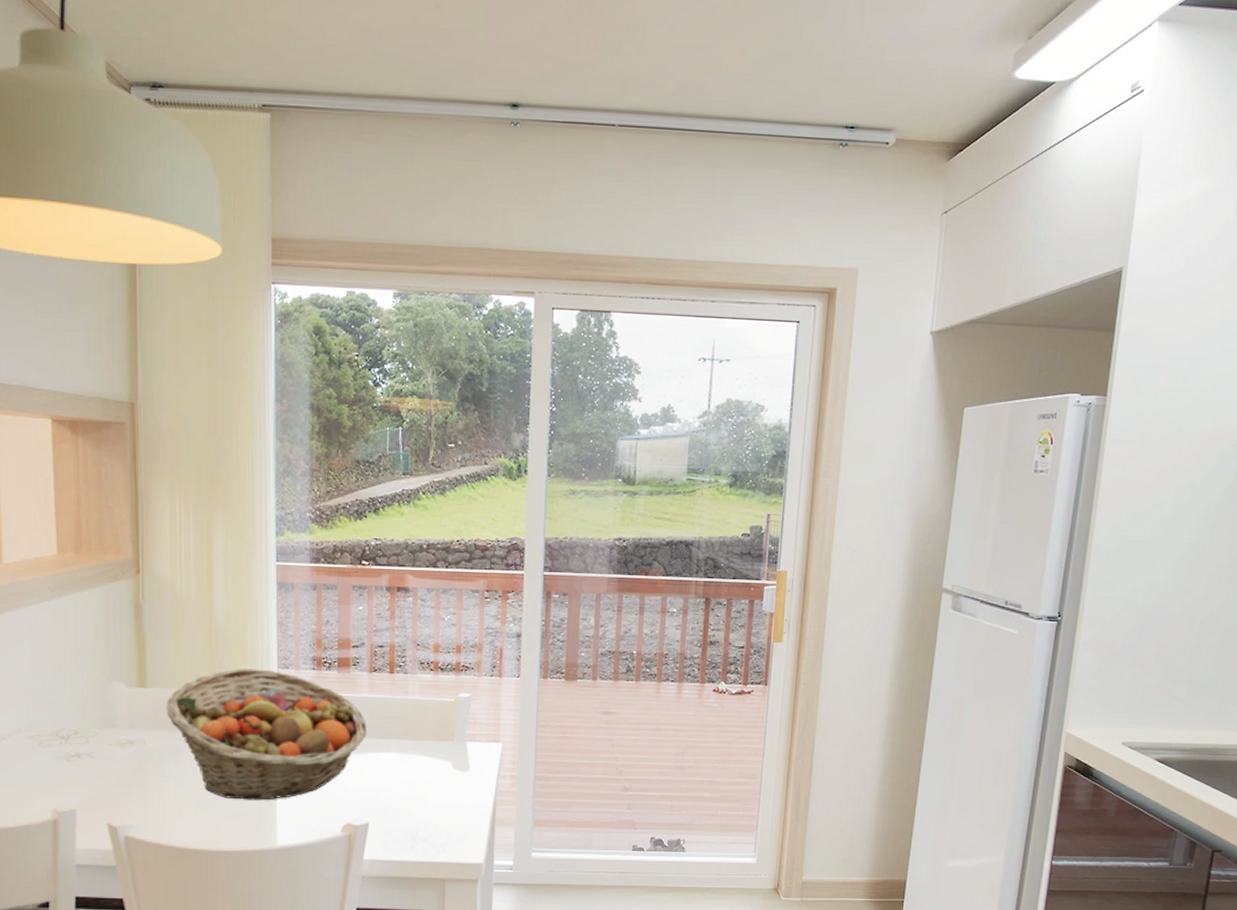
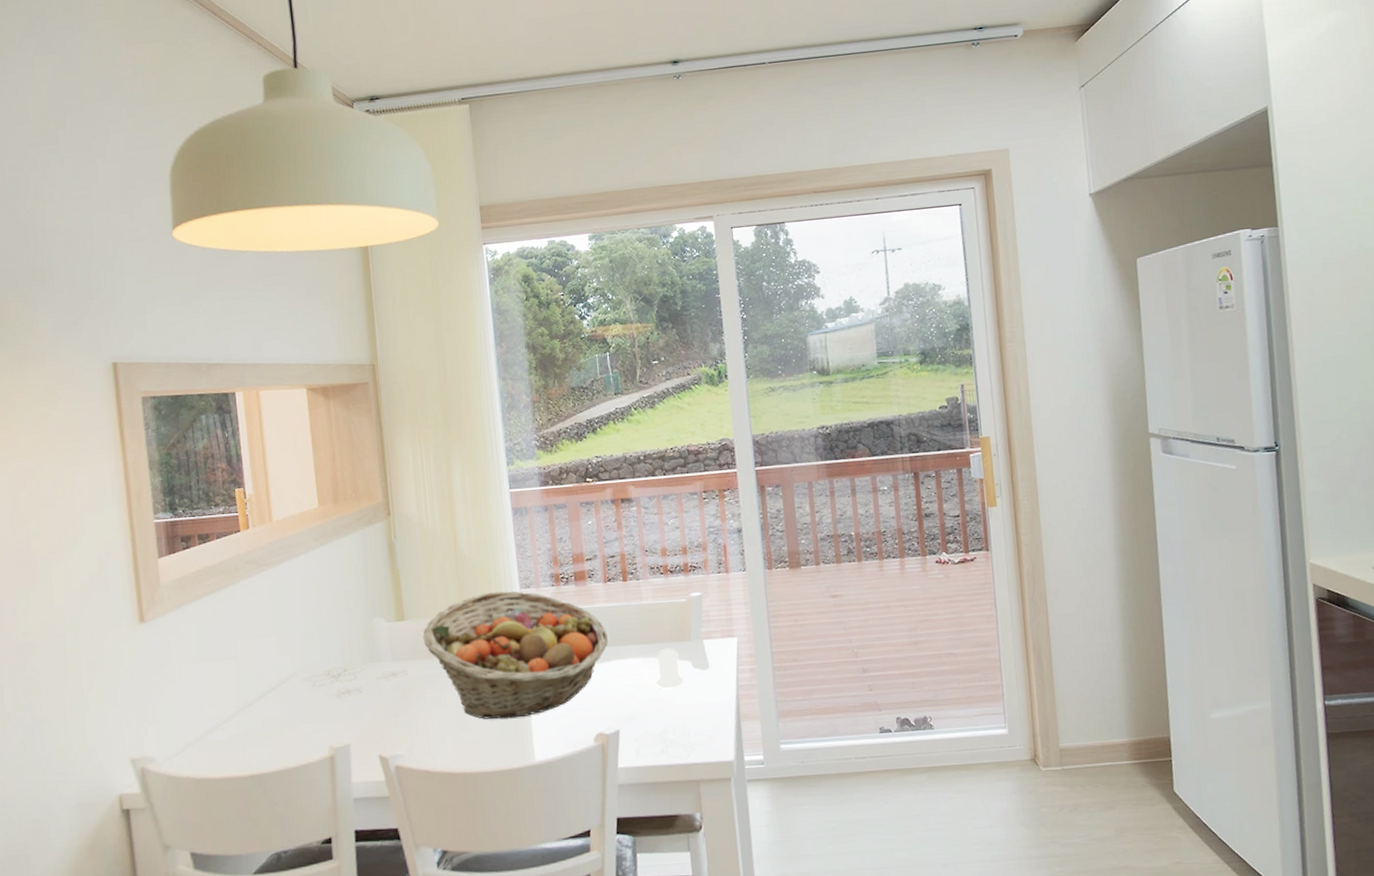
salt shaker: none [412,746,441,787] -> present [656,648,683,689]

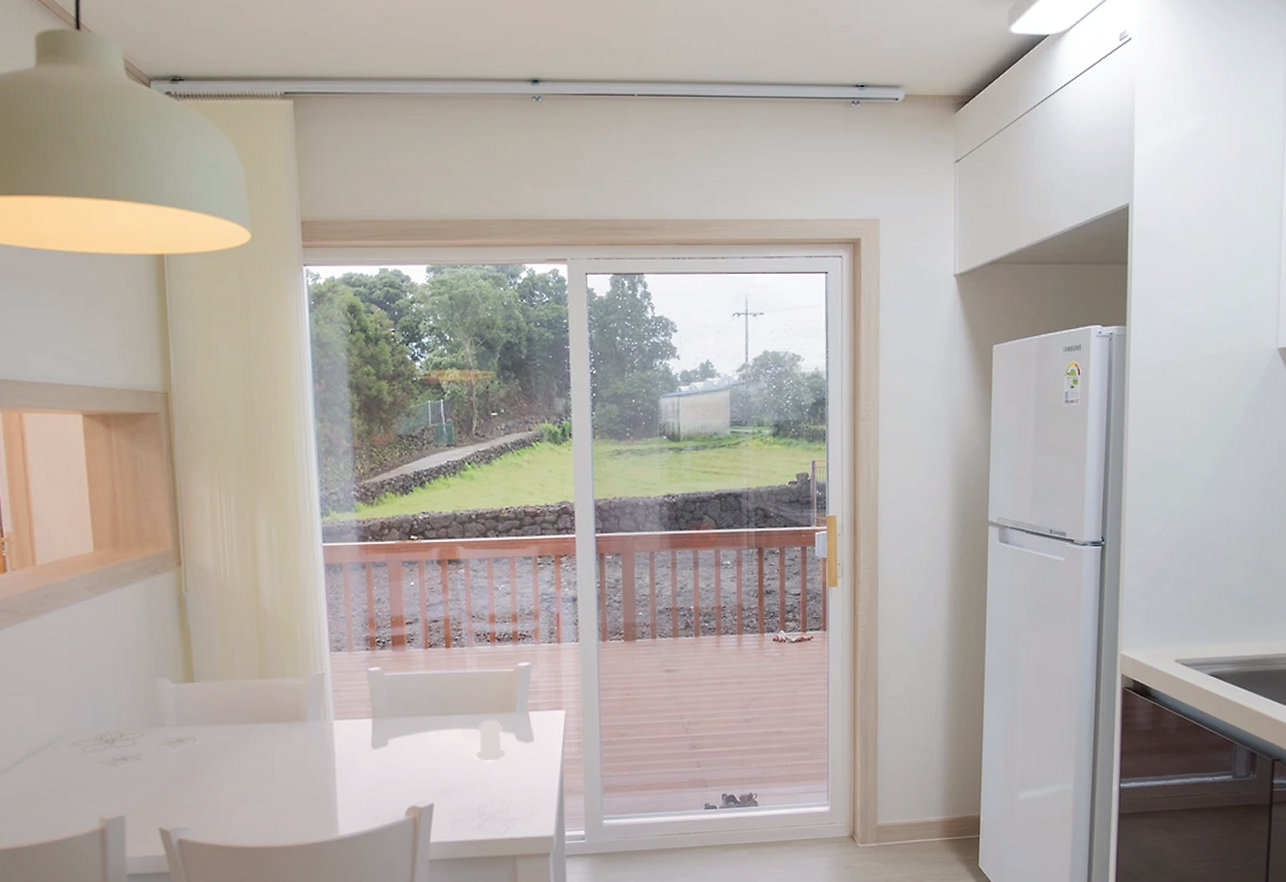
fruit basket: present [422,591,608,719] -> none [215,654,426,791]

